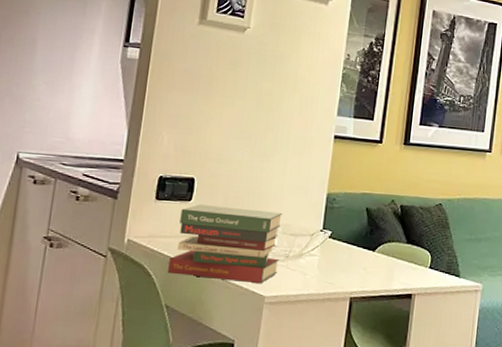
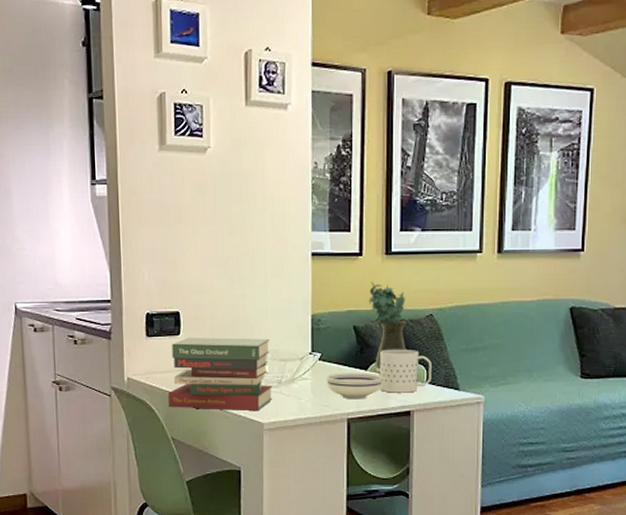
bowl: none [334,251,389,280] -> present [327,372,383,400]
vase: none [383,168,418,258] -> present [368,282,406,376]
mug: none [384,232,436,277] -> present [379,349,431,393]

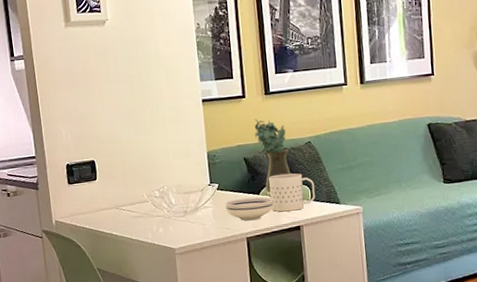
books: present [168,337,273,410] -> none [90,176,181,243]

